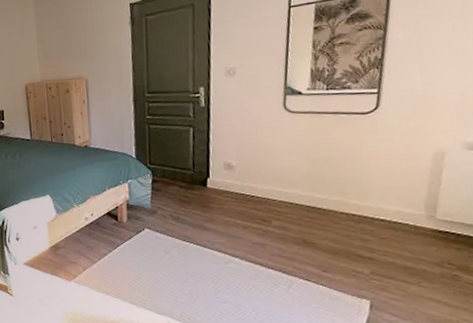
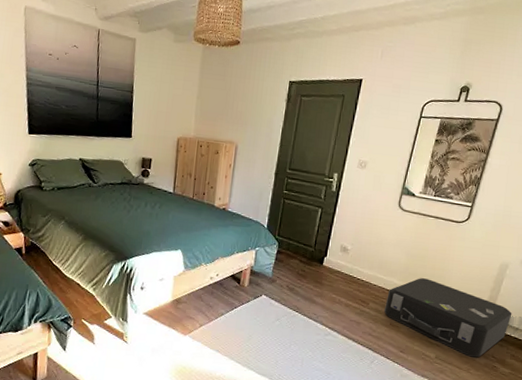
suitcase: none [292,184,465,268] -> present [384,278,512,358]

